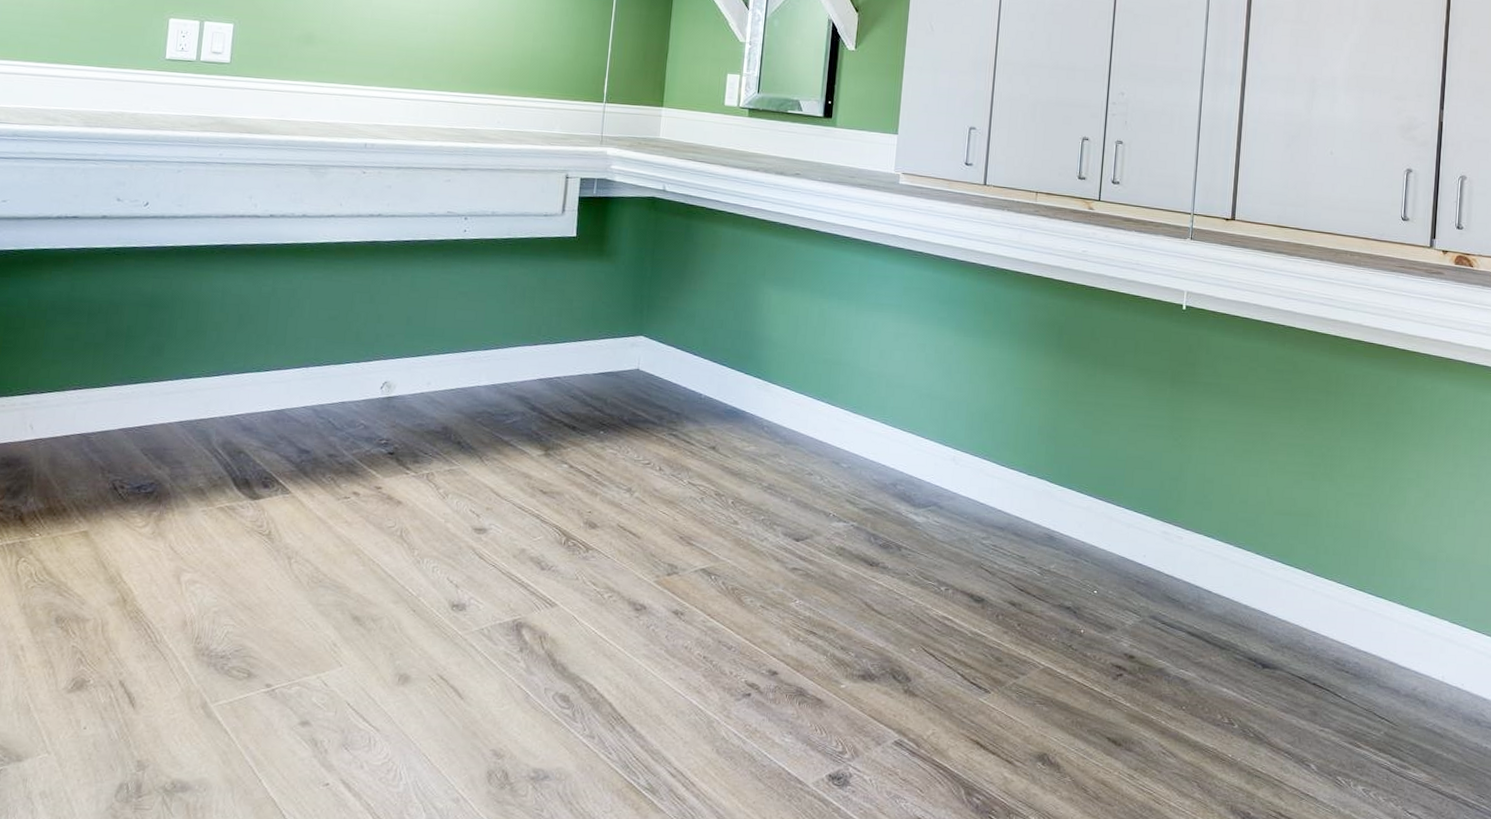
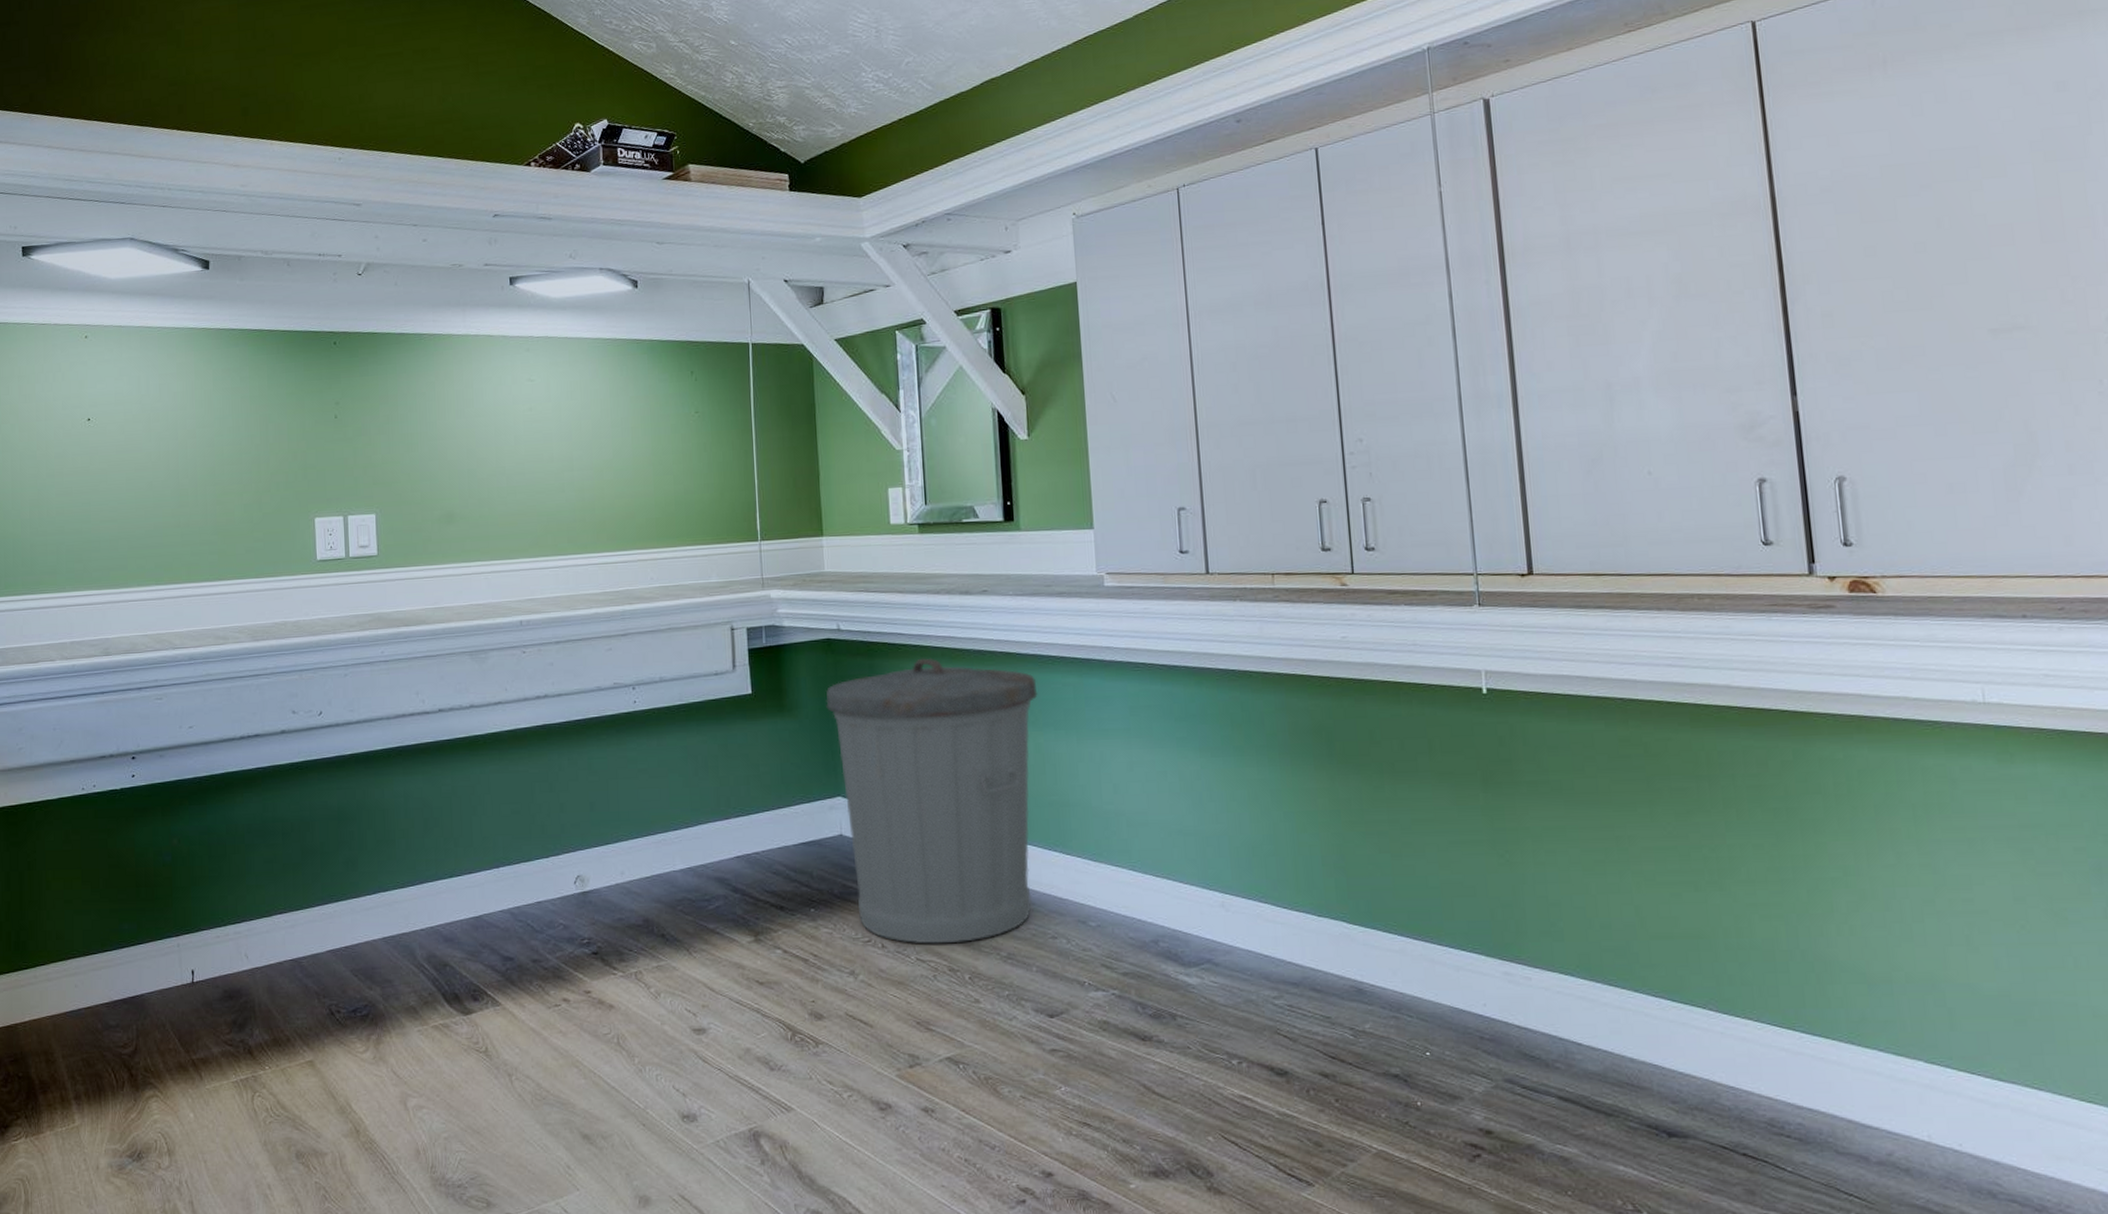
trash can: none [642,224,830,472] -> present [826,658,1038,944]

